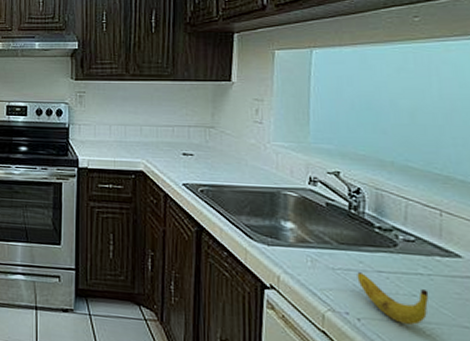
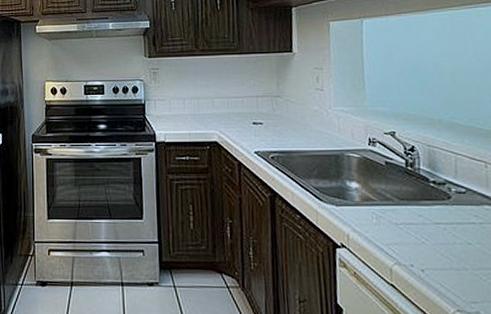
banana: present [357,272,429,325] -> none [417,225,483,272]

